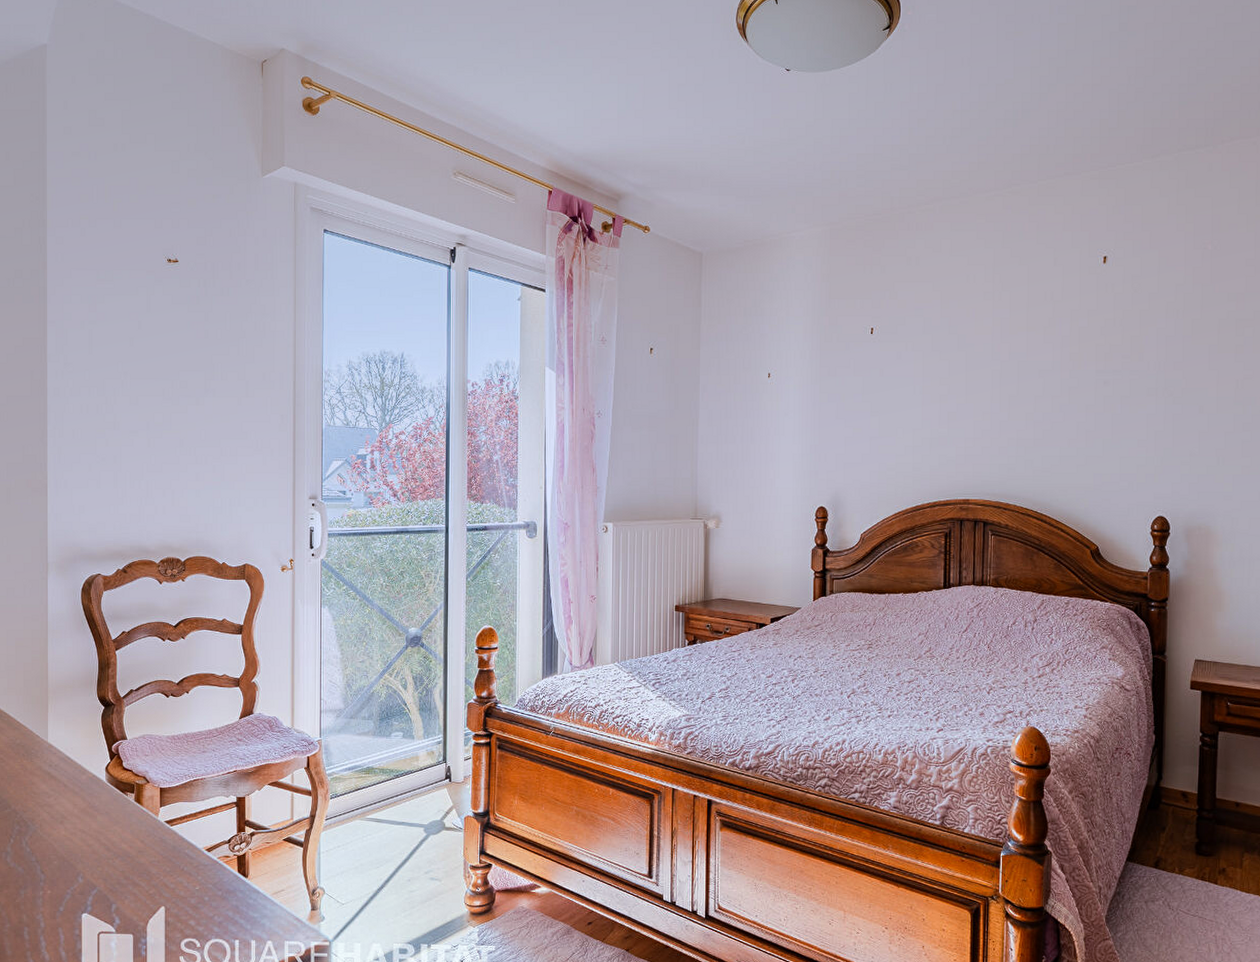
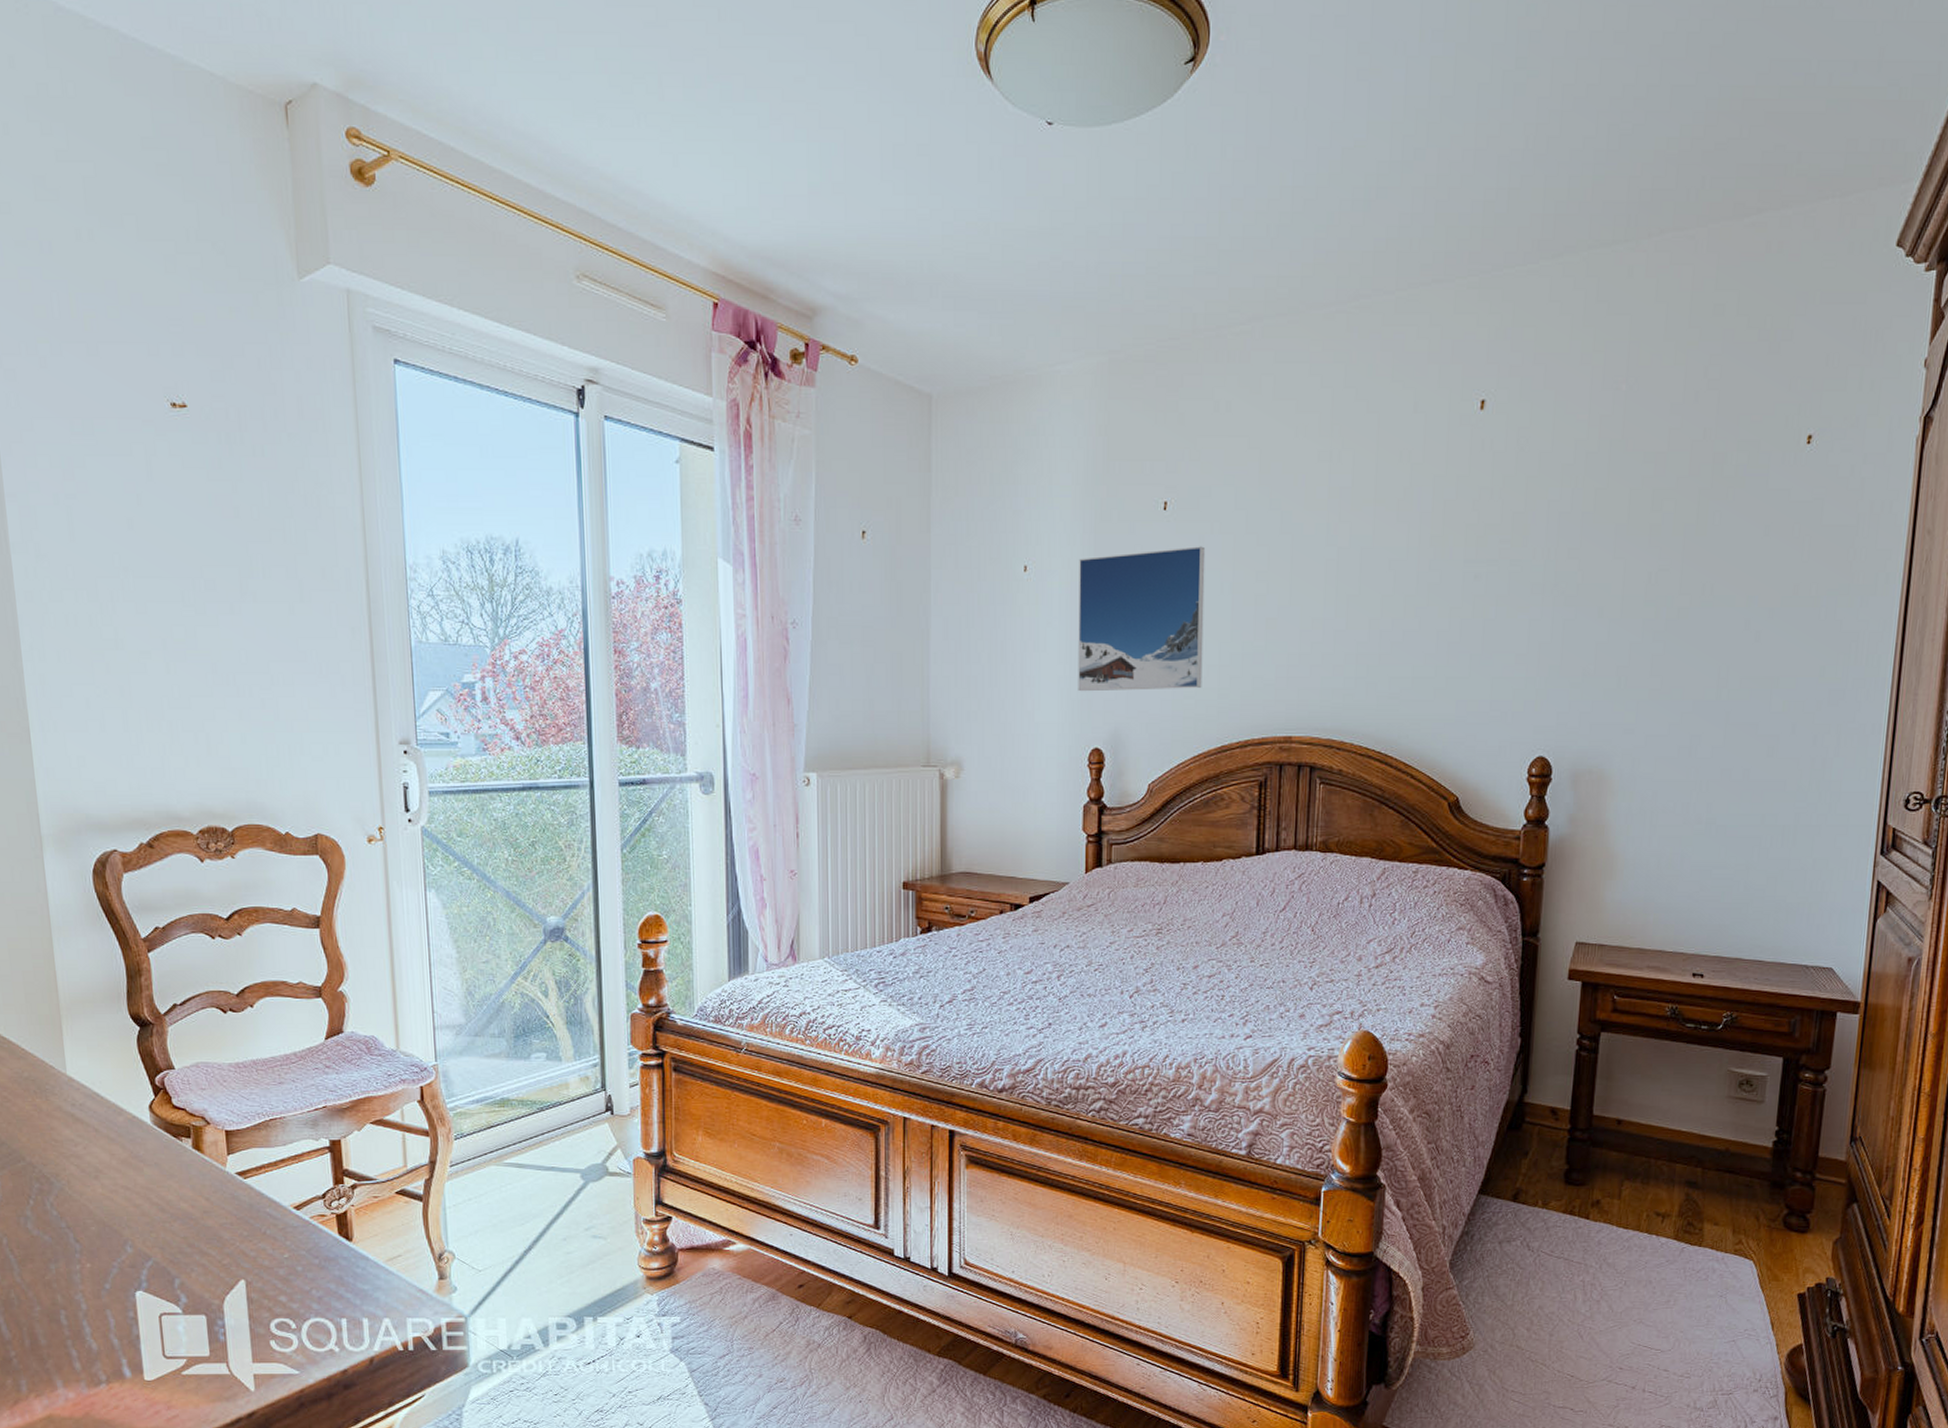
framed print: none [808,360,902,465] -> present [1078,546,1206,692]

